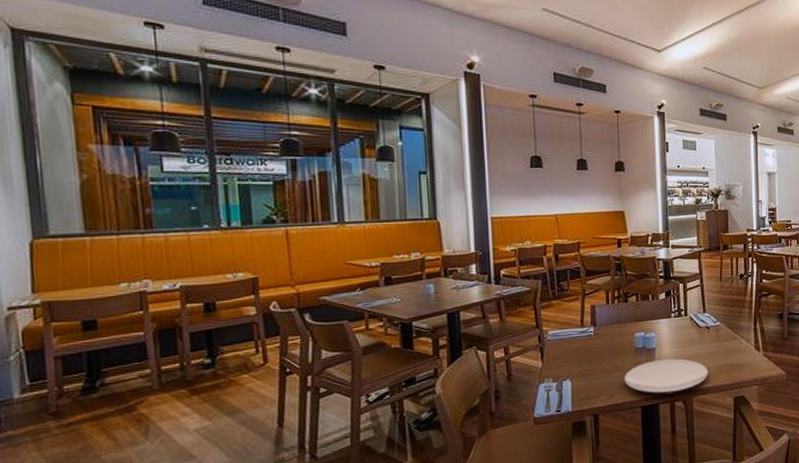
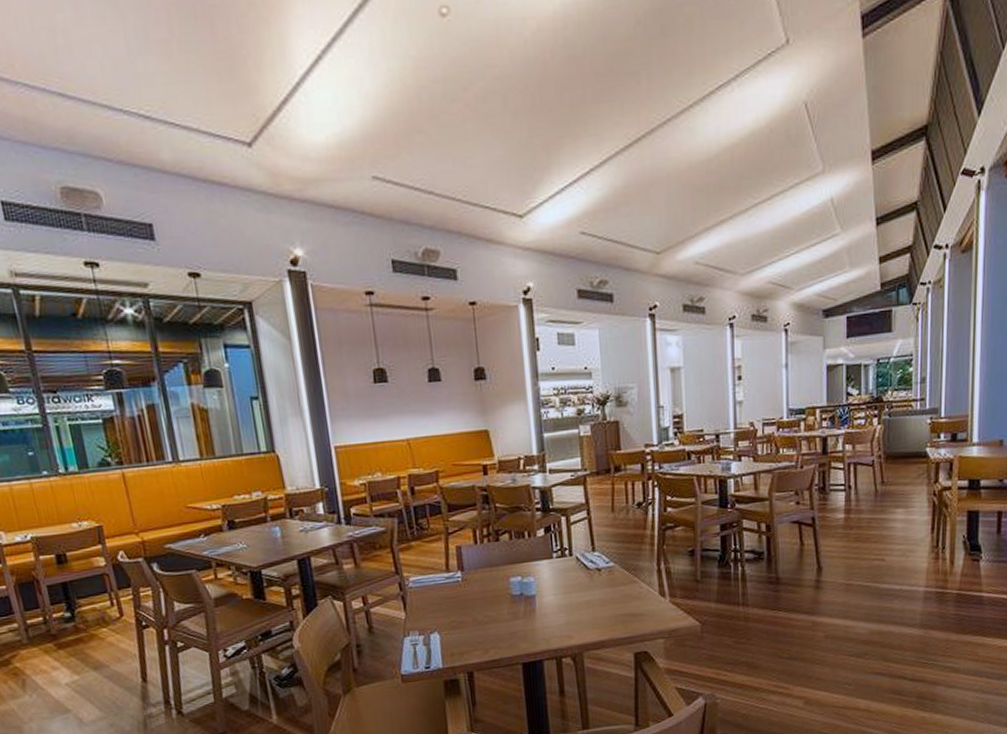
plate: present [624,358,709,394] -> none [500,607,602,649]

